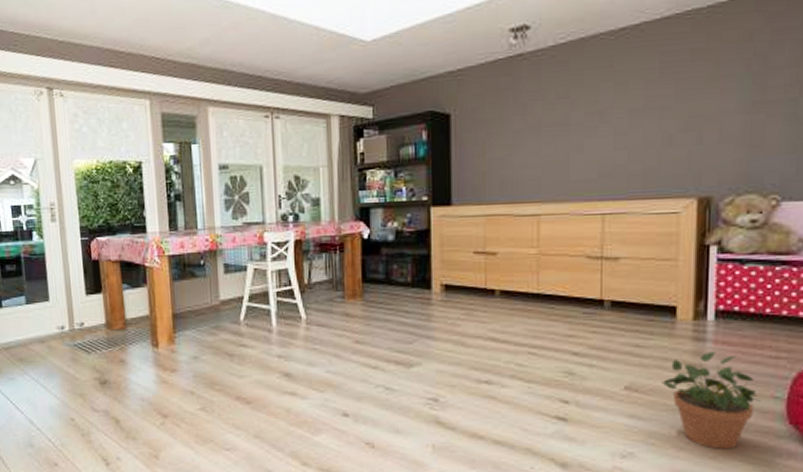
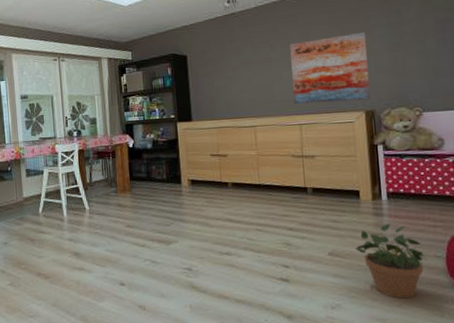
wall art: none [596,84,712,186] -> present [290,31,371,104]

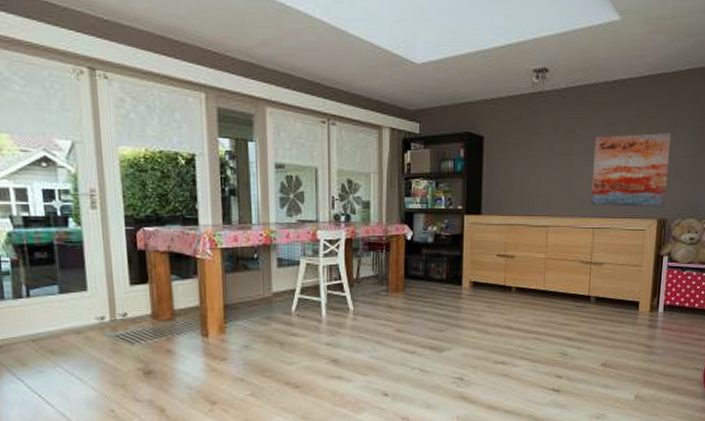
potted plant: present [355,223,427,299] -> none [626,336,688,408]

